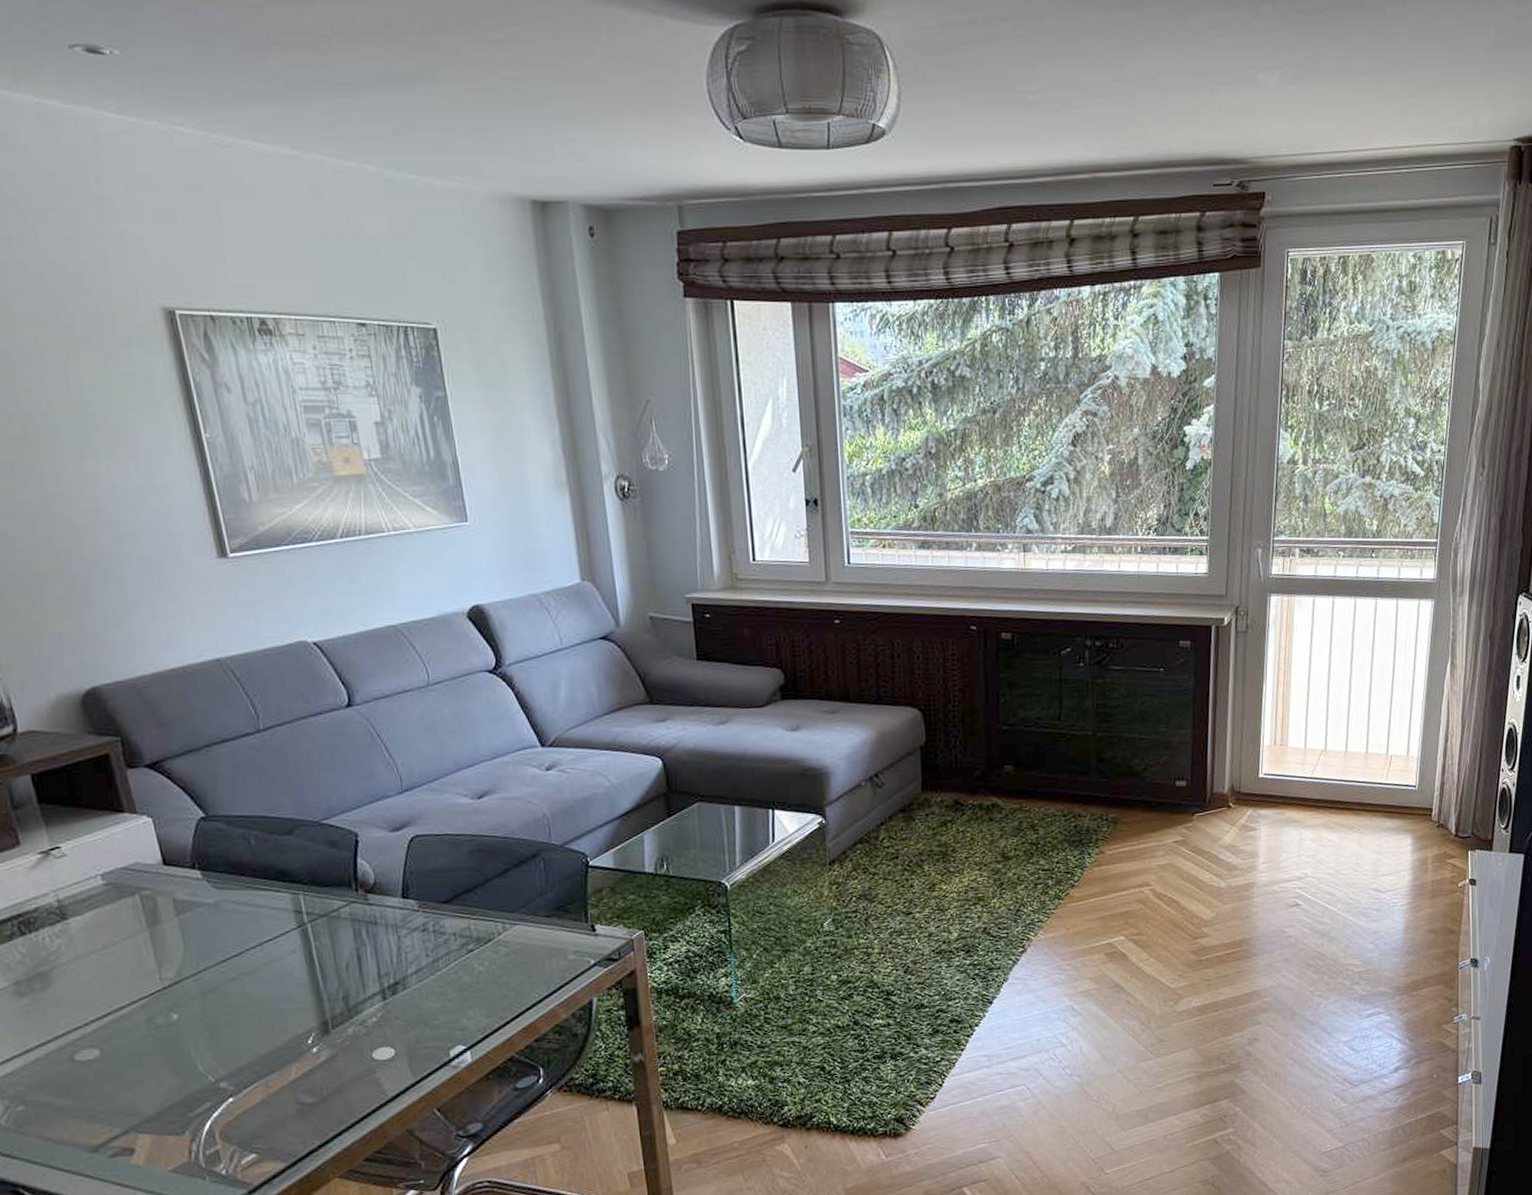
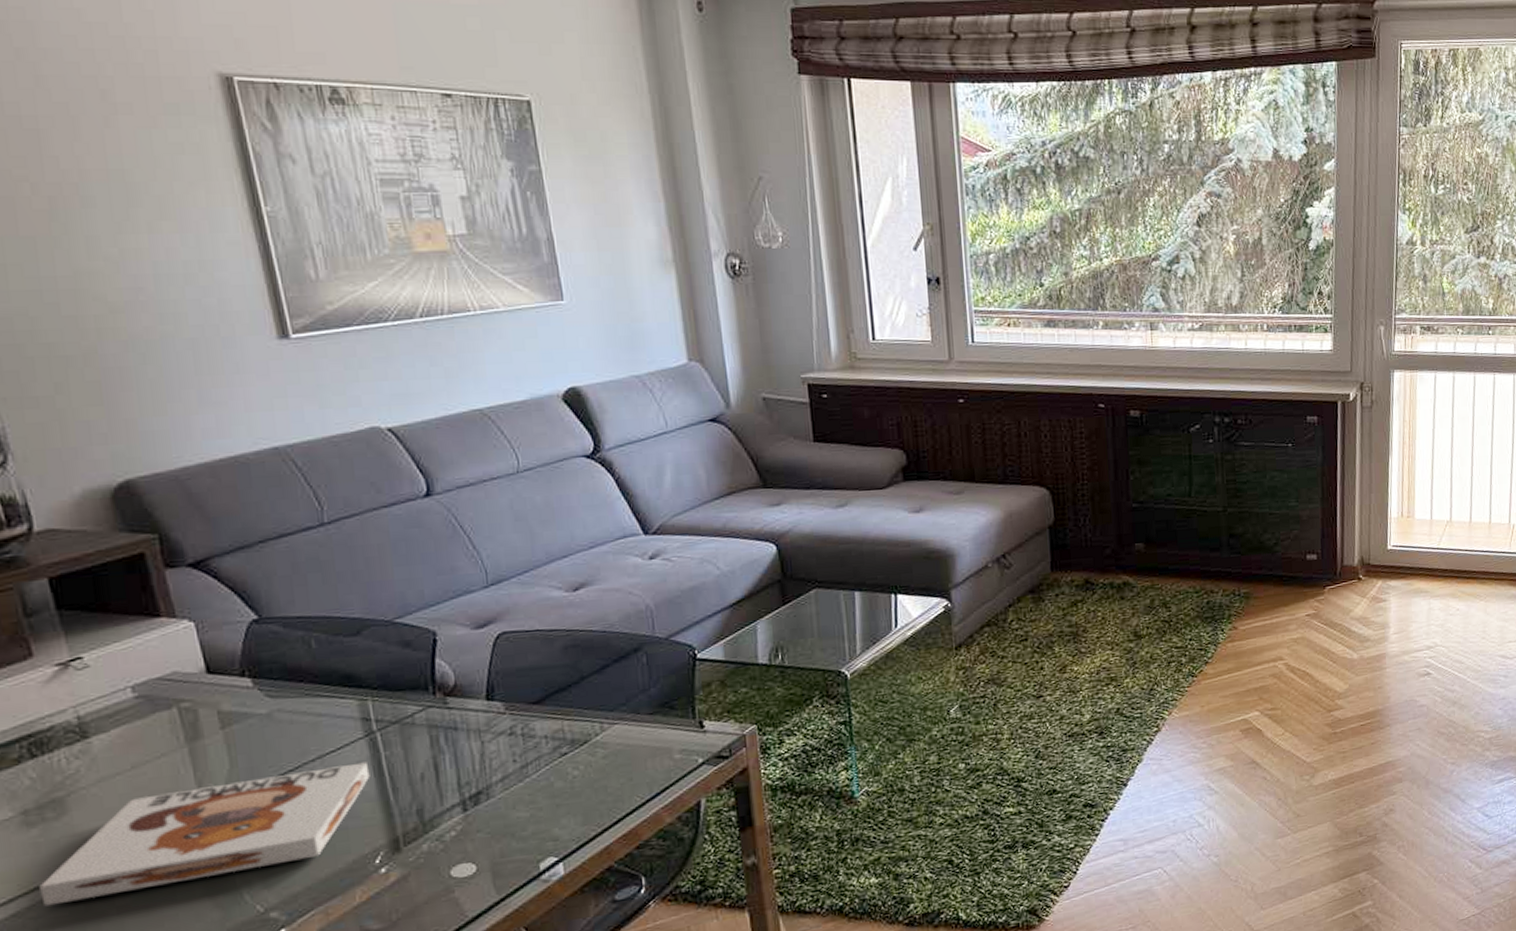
board game: none [30,950,303,1067] -> present [39,762,370,907]

